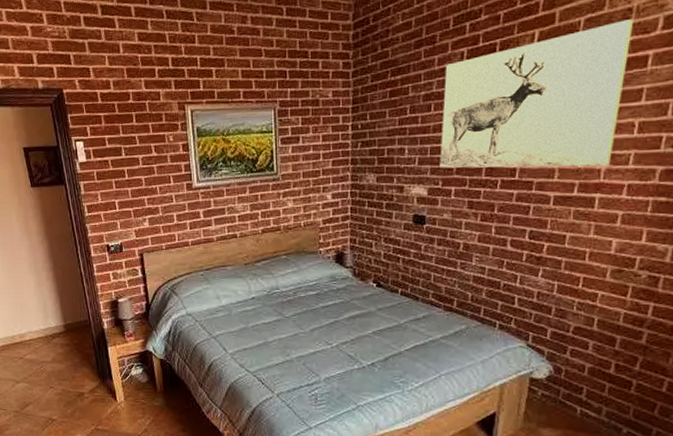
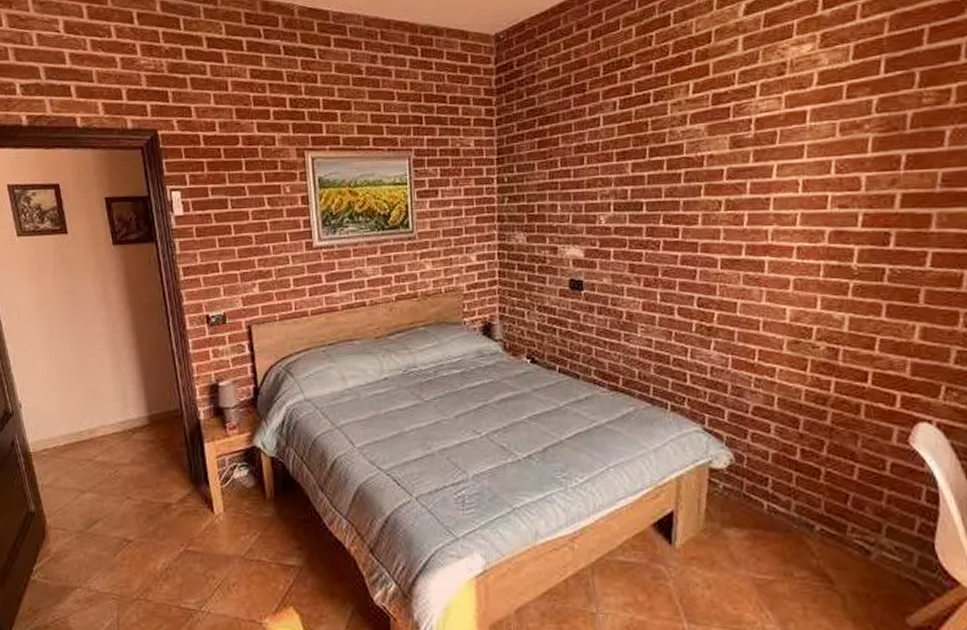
wall art: present [440,19,634,168] -> none [595,73,789,227]

